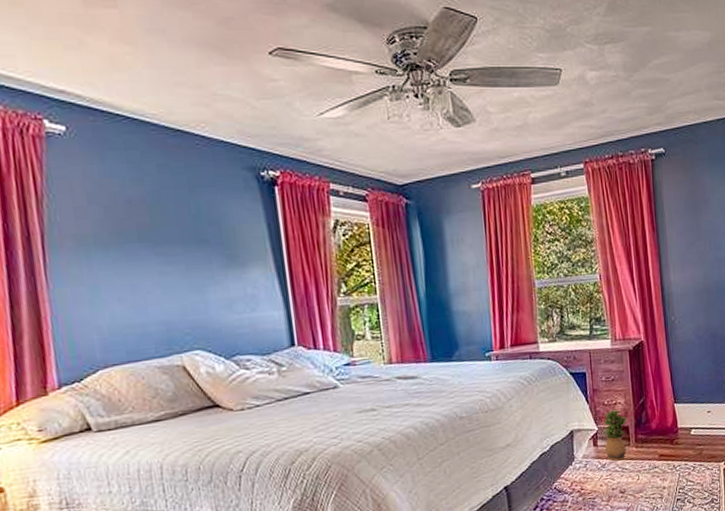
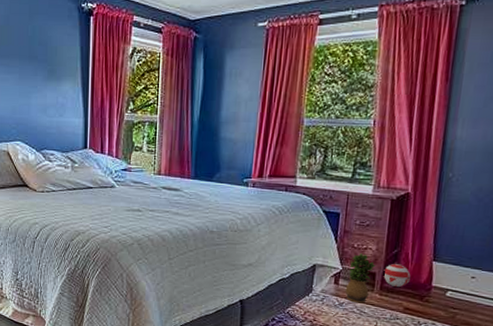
ball: none [635,413,659,437] -> present [383,264,411,288]

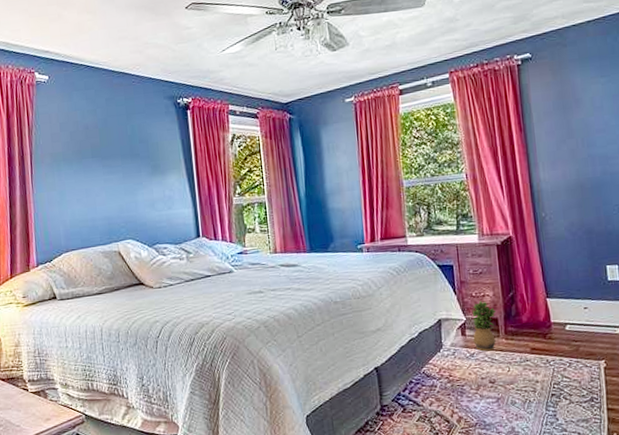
ball: present [383,264,411,288] -> none [504,306,530,330]

